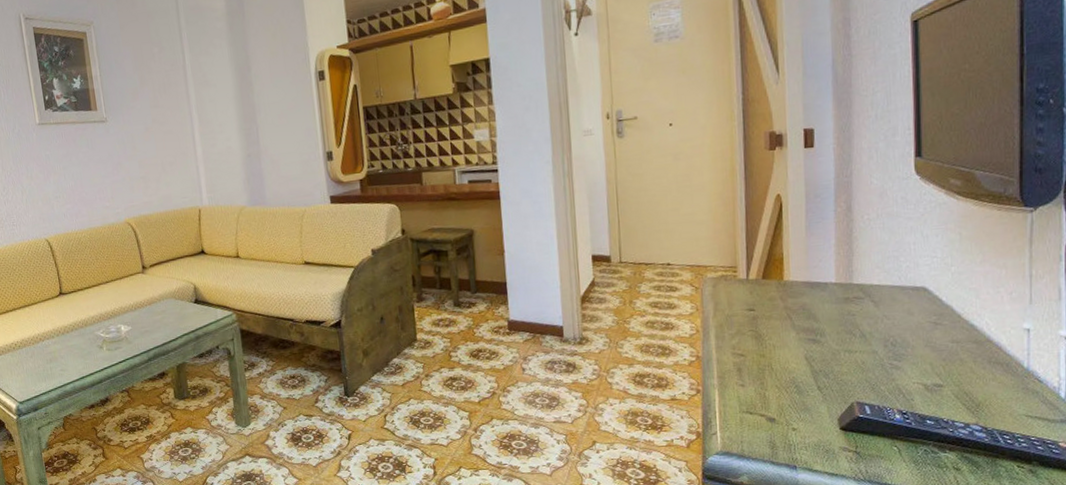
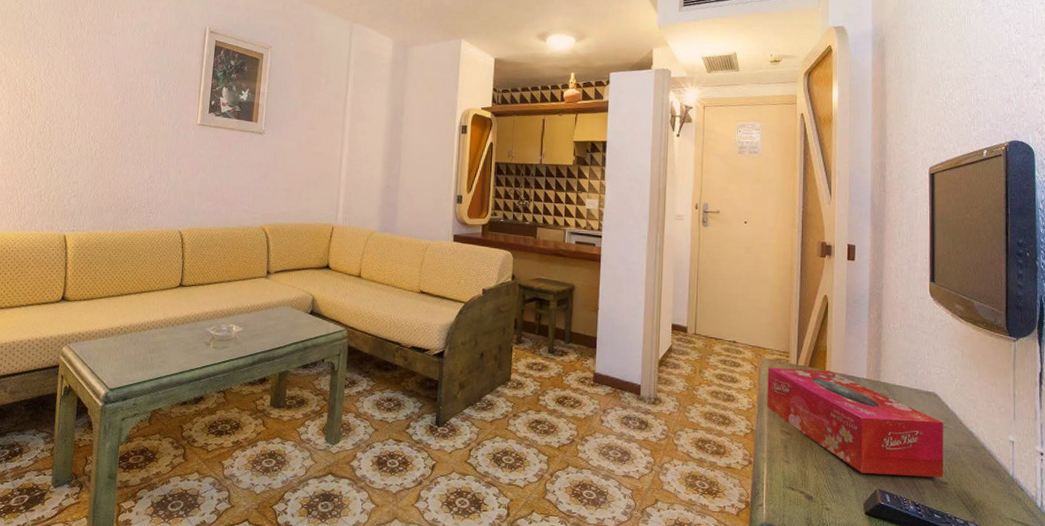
tissue box: none [711,280,938,387] -> present [767,367,944,477]

